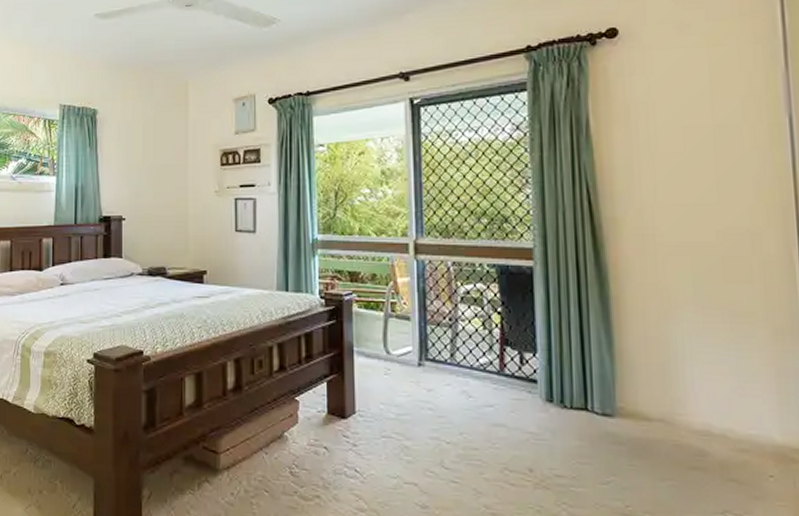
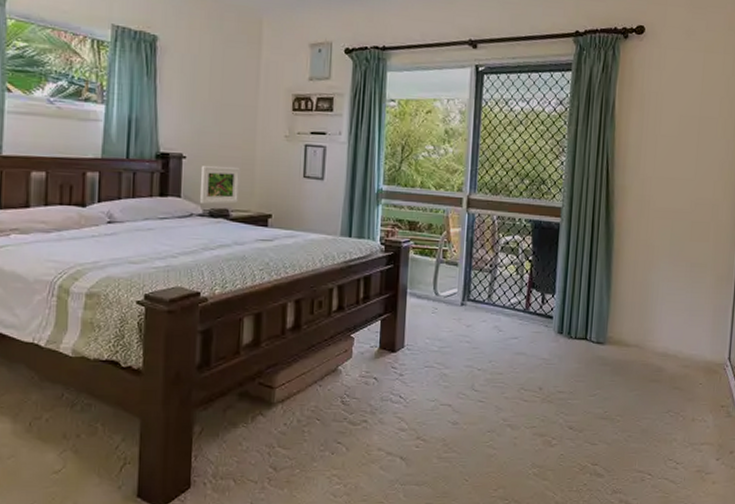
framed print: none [140,226,174,263] -> present [200,166,239,204]

